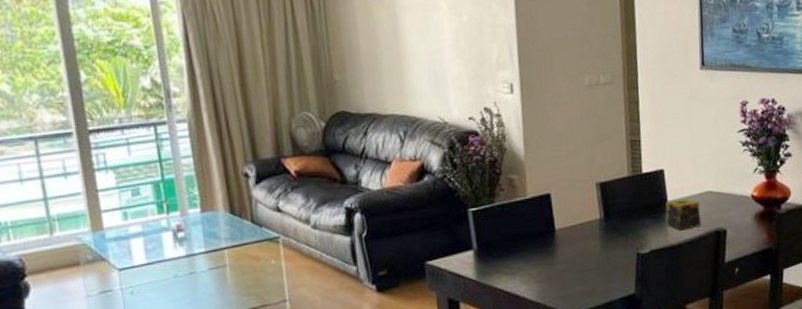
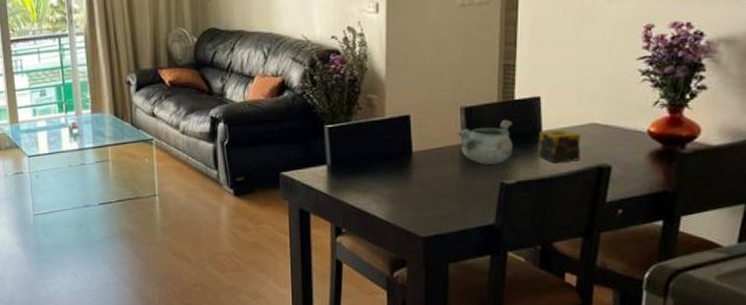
decorative bowl: none [595,192,646,237] -> present [457,119,514,165]

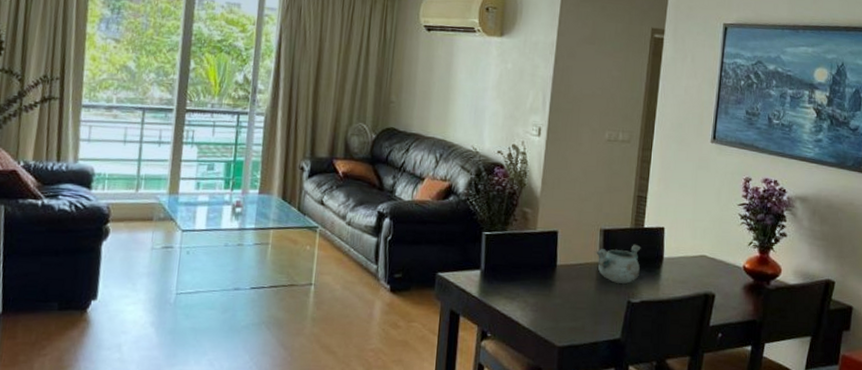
candle: present [539,129,581,164] -> none [660,257,693,288]

